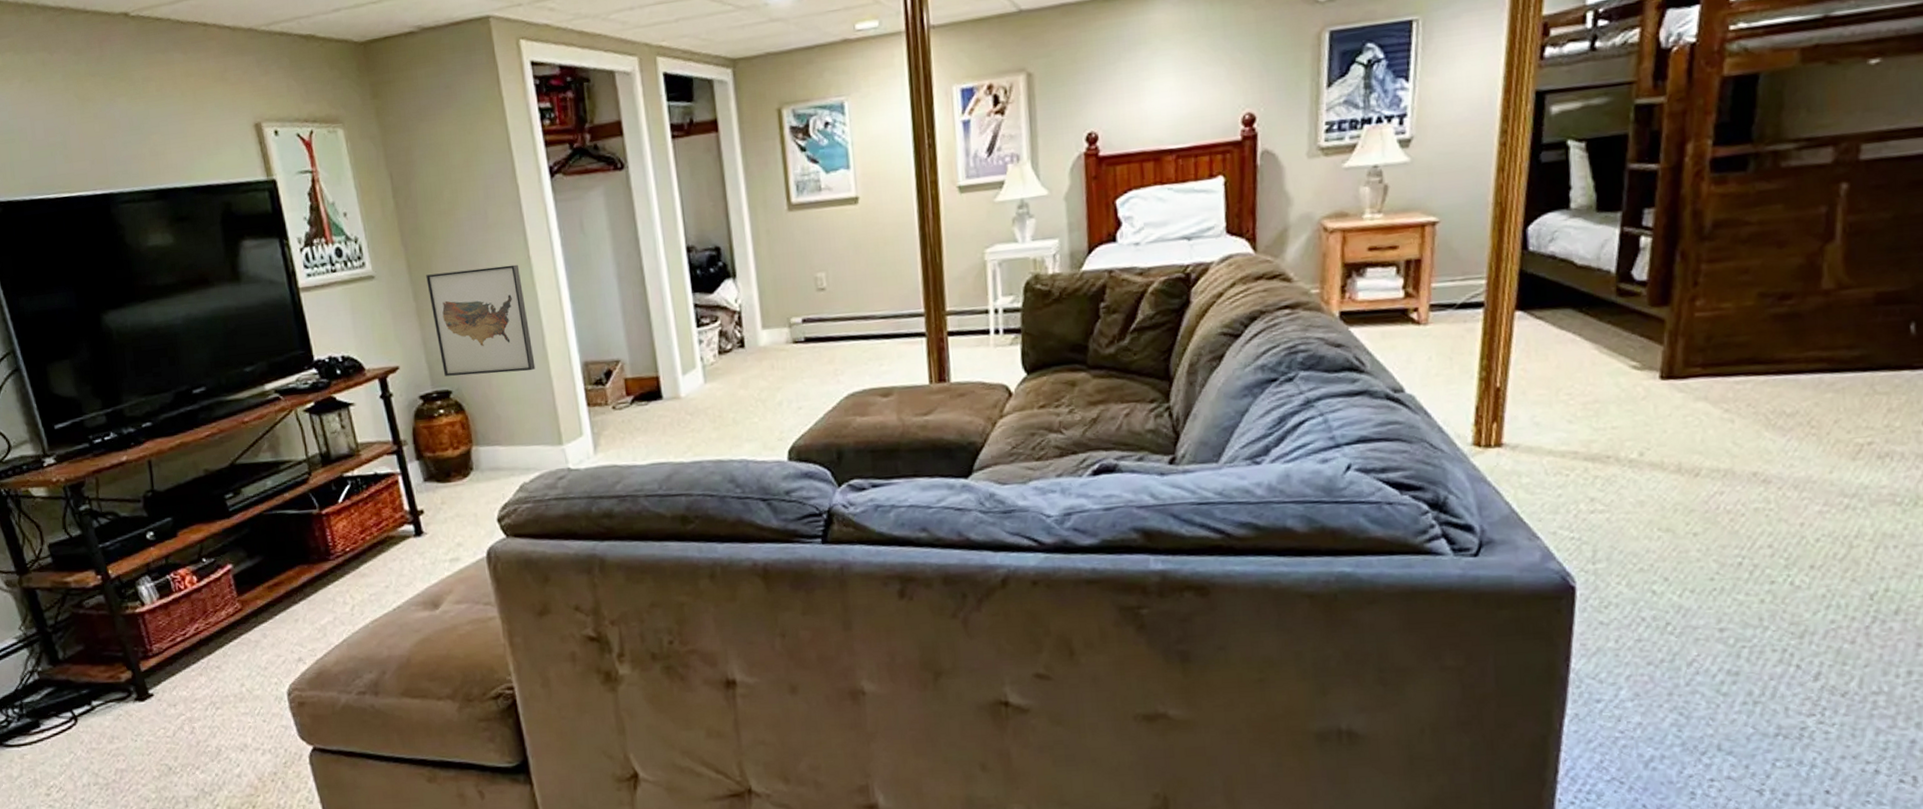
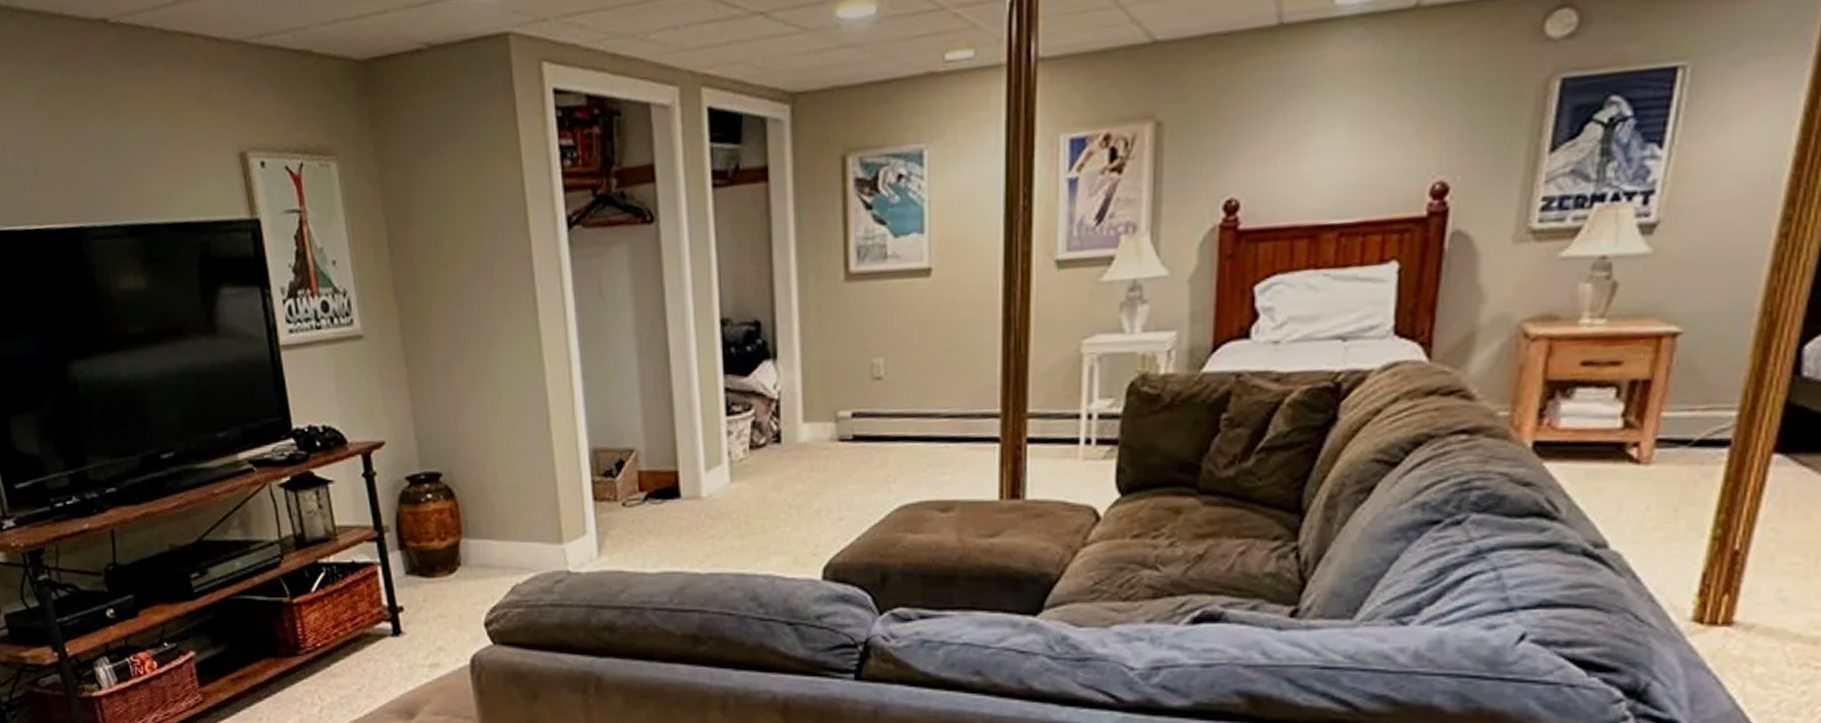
wall art: present [426,264,536,376] -> none [420,330,537,457]

